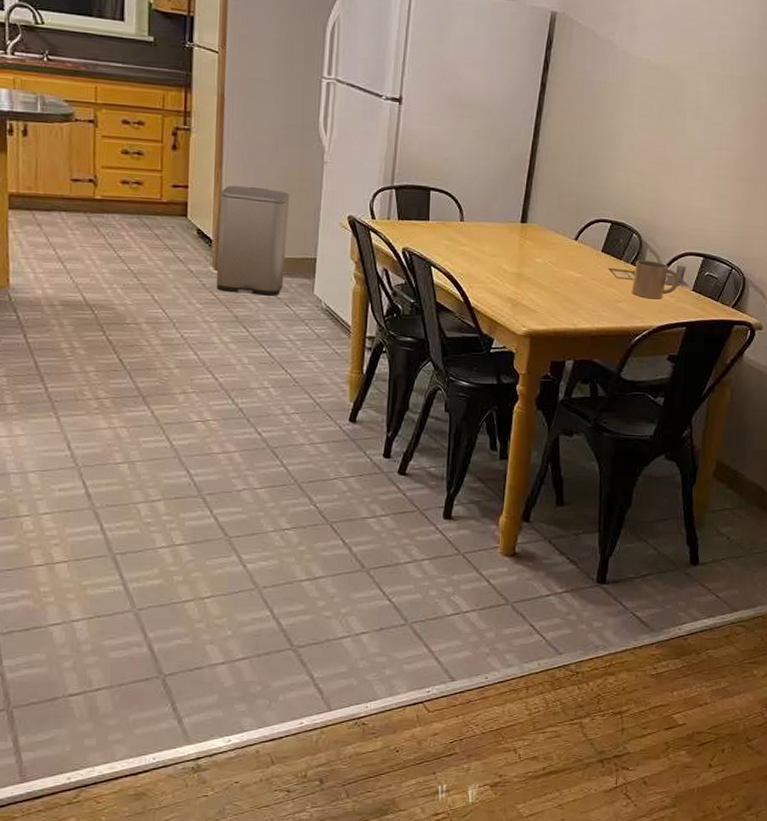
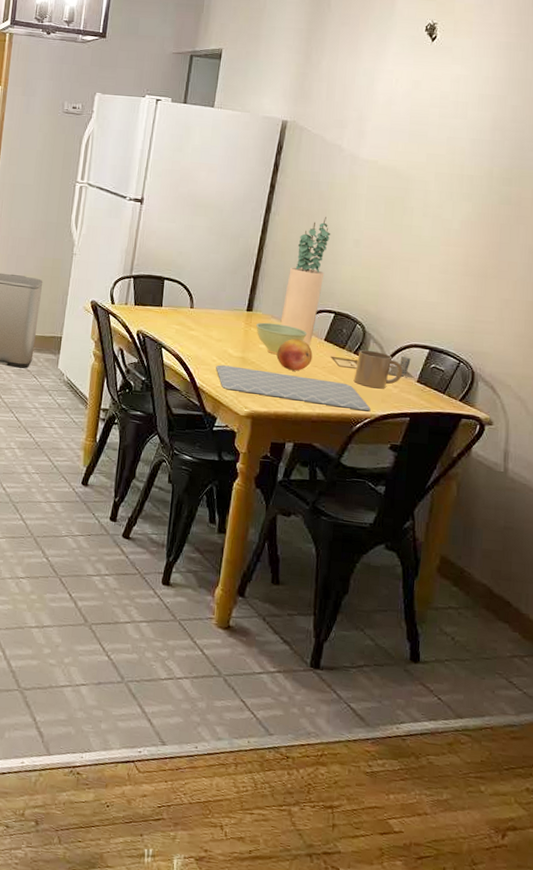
placemat: none [490,282,649,323] -> present [216,365,371,412]
bowl: none [531,234,584,269] -> present [256,322,307,355]
fruit: none [553,250,590,285] -> present [276,338,313,371]
vase: none [556,119,605,258] -> present [280,217,331,346]

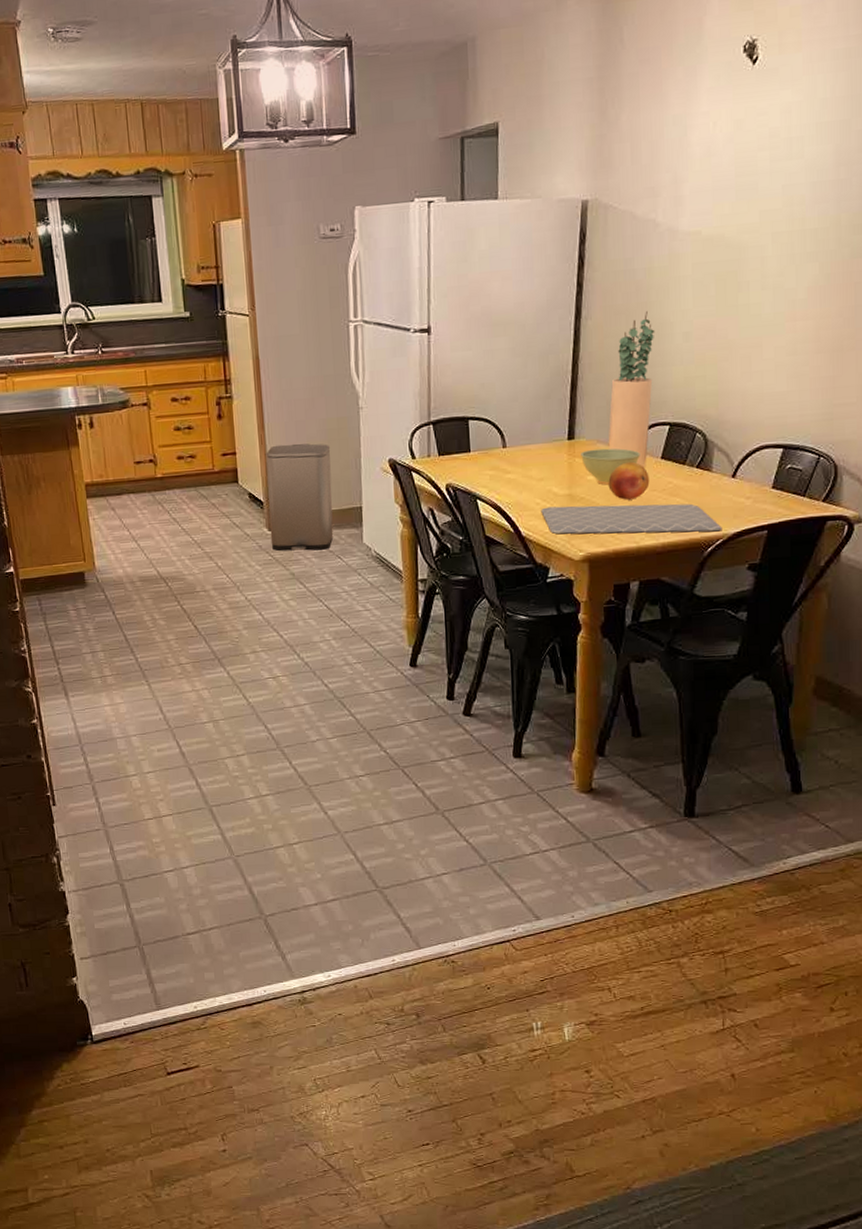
place setting: present [330,355,415,378] -> none [670,461,769,487]
mug: present [353,349,403,389] -> none [699,460,755,504]

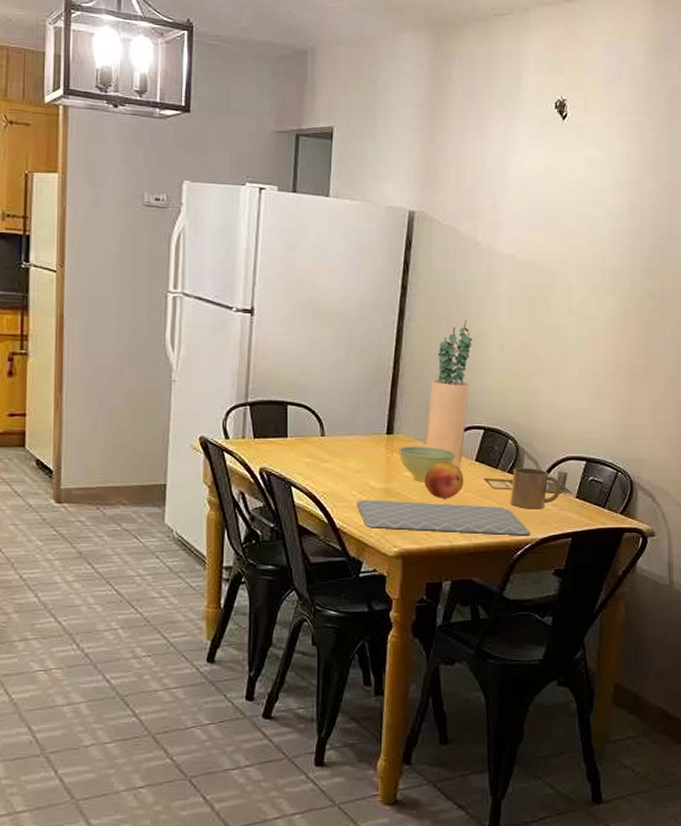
pedal bin: present [266,443,334,551] -> none [57,410,136,528]
place setting: none [670,461,769,487] -> present [484,471,573,494]
mug: none [699,460,755,504] -> present [510,467,561,509]

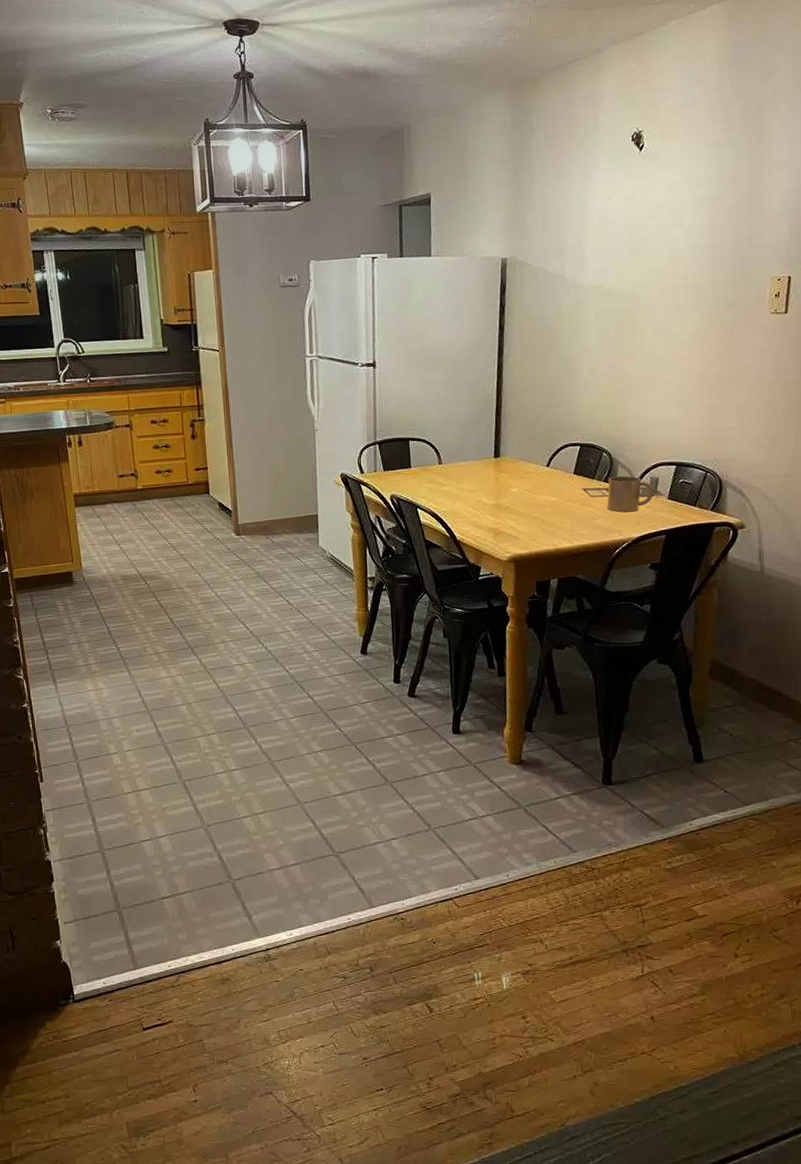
placemat: present [357,500,531,536] -> none [472,512,627,539]
bowl: present [399,446,456,482] -> none [505,465,556,496]
fruit: present [424,461,464,499] -> none [529,476,565,509]
vase: present [425,320,473,469] -> none [528,350,566,482]

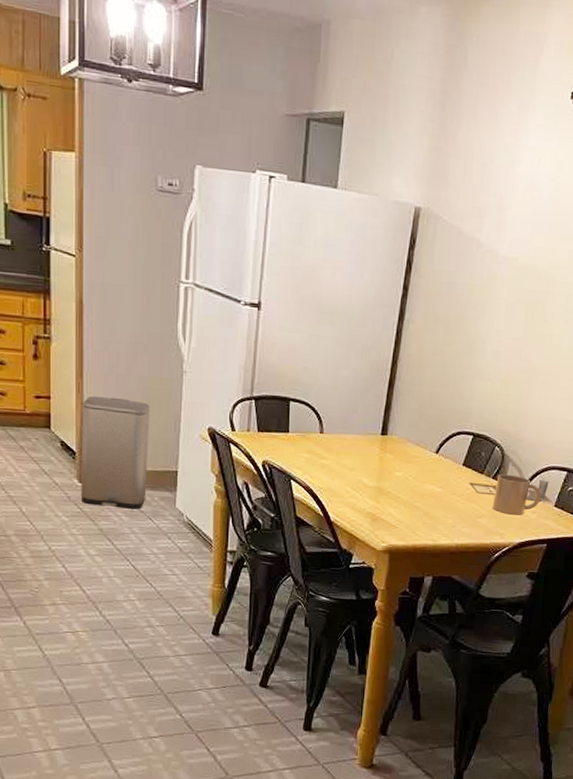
pedal bin: none [234,460,293,553] -> present [80,395,151,509]

